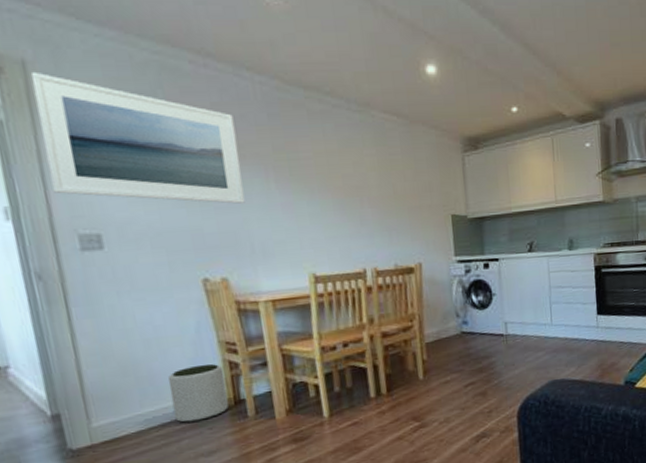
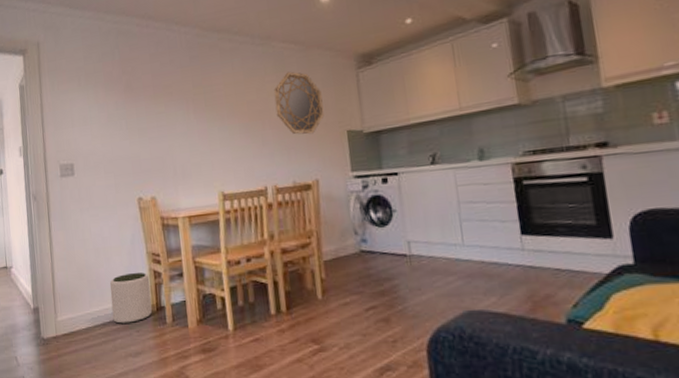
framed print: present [30,71,245,204] -> none [41,49,171,135]
home mirror: none [373,146,429,216] -> present [273,71,324,135]

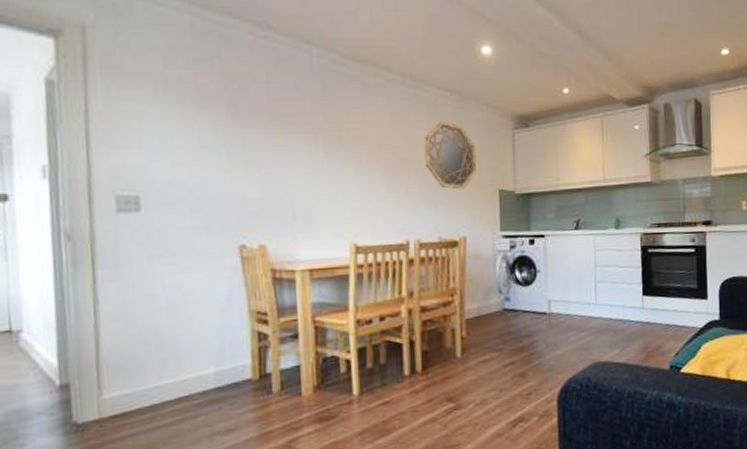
plant pot: present [109,272,152,324] -> none [190,334,253,397]

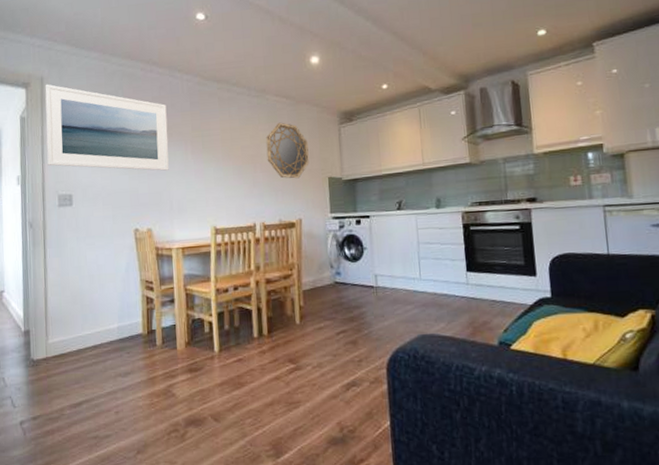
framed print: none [89,35,291,171] -> present [45,84,169,171]

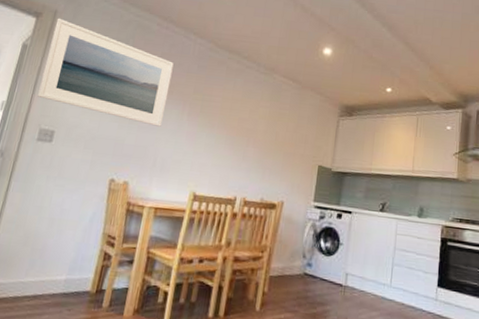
home mirror: present [265,122,309,179] -> none [262,102,305,161]

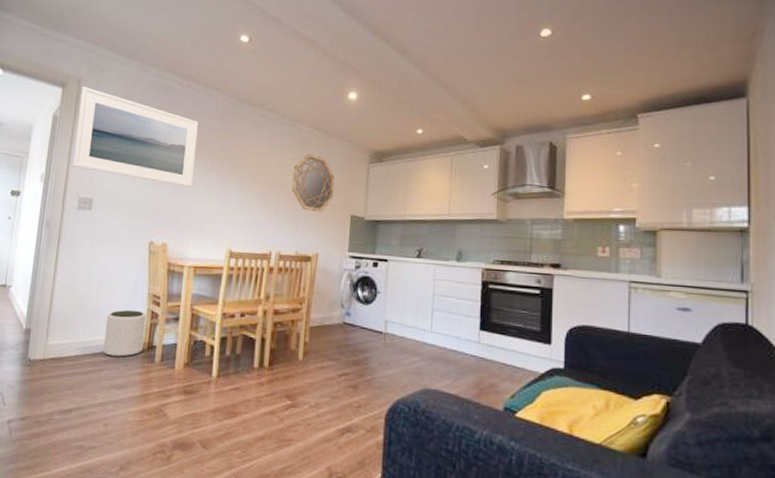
plant pot: none [46,249,99,301] -> present [103,310,146,357]
home mirror: none [262,102,305,161] -> present [291,154,335,213]

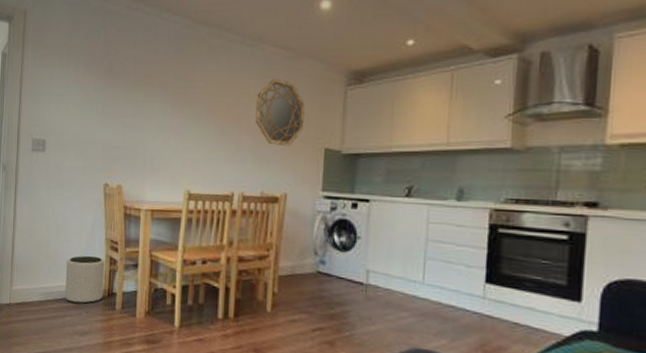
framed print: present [73,86,198,187] -> none [24,18,149,123]

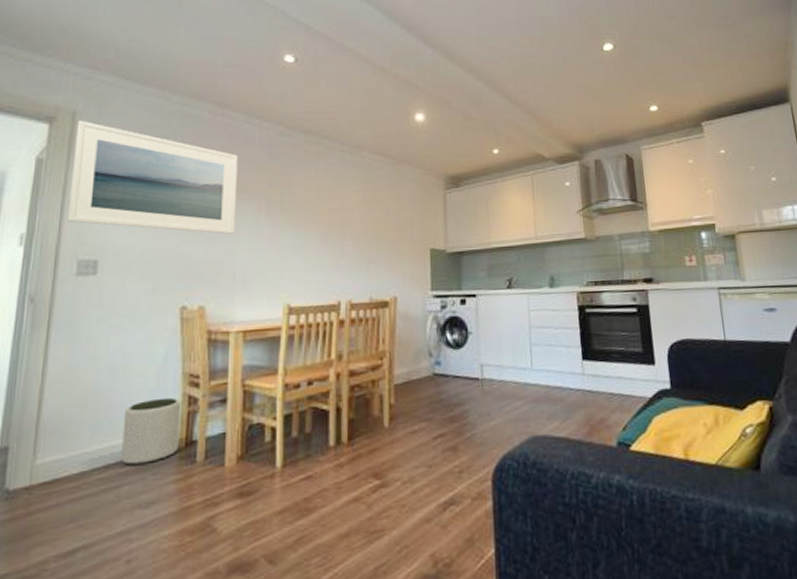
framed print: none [24,18,149,123] -> present [68,120,238,234]
home mirror: present [255,78,305,147] -> none [358,183,409,250]

